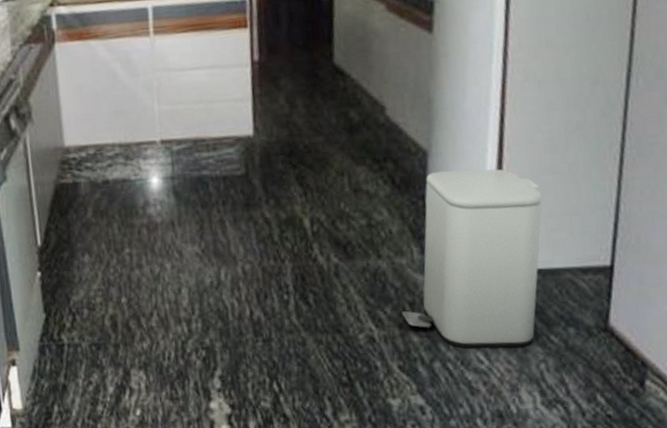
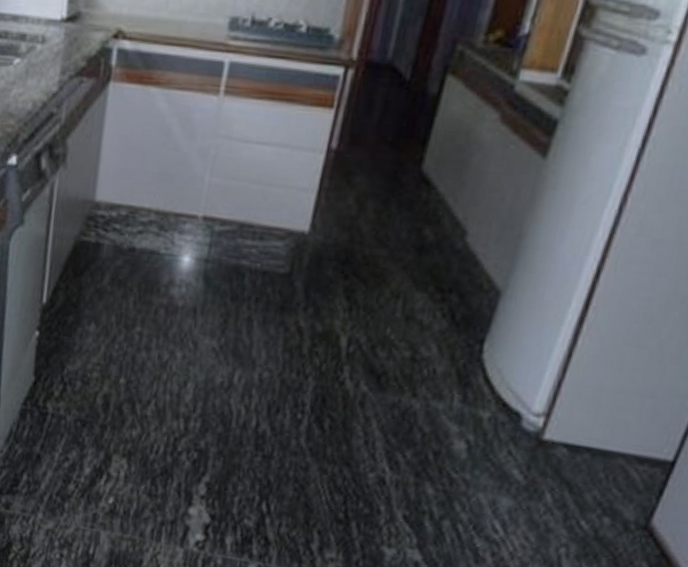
pedal bin: present [401,168,543,349] -> none [422,316,620,526]

